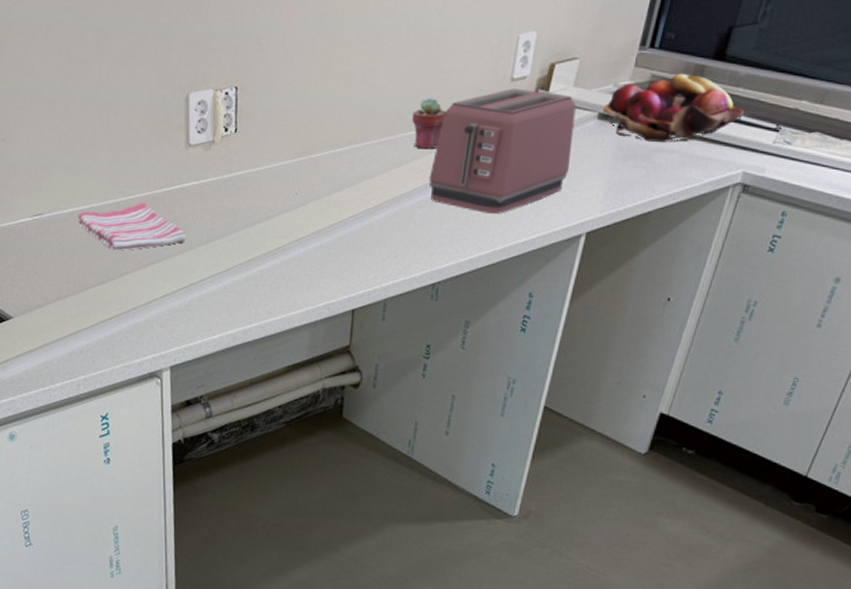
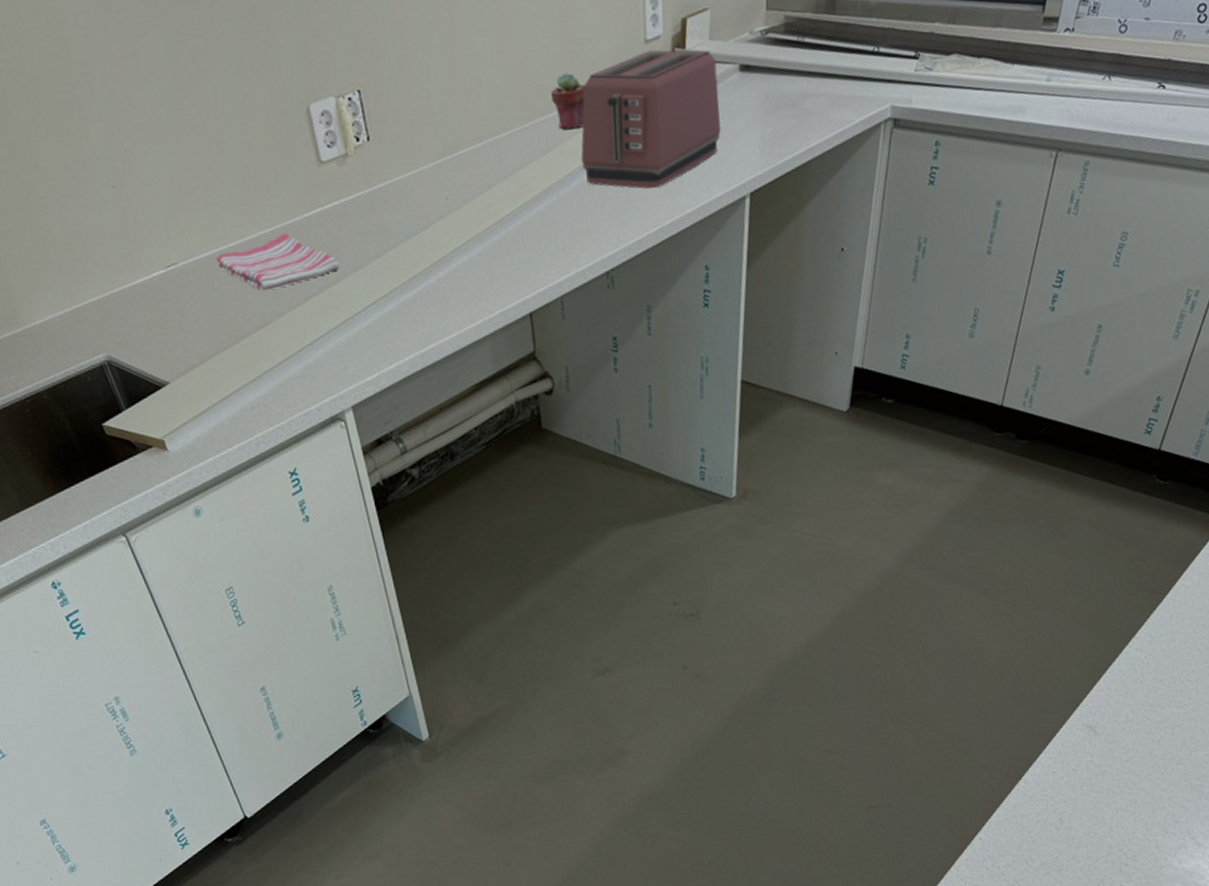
fruit basket: present [602,73,745,143] -> none [743,10,883,88]

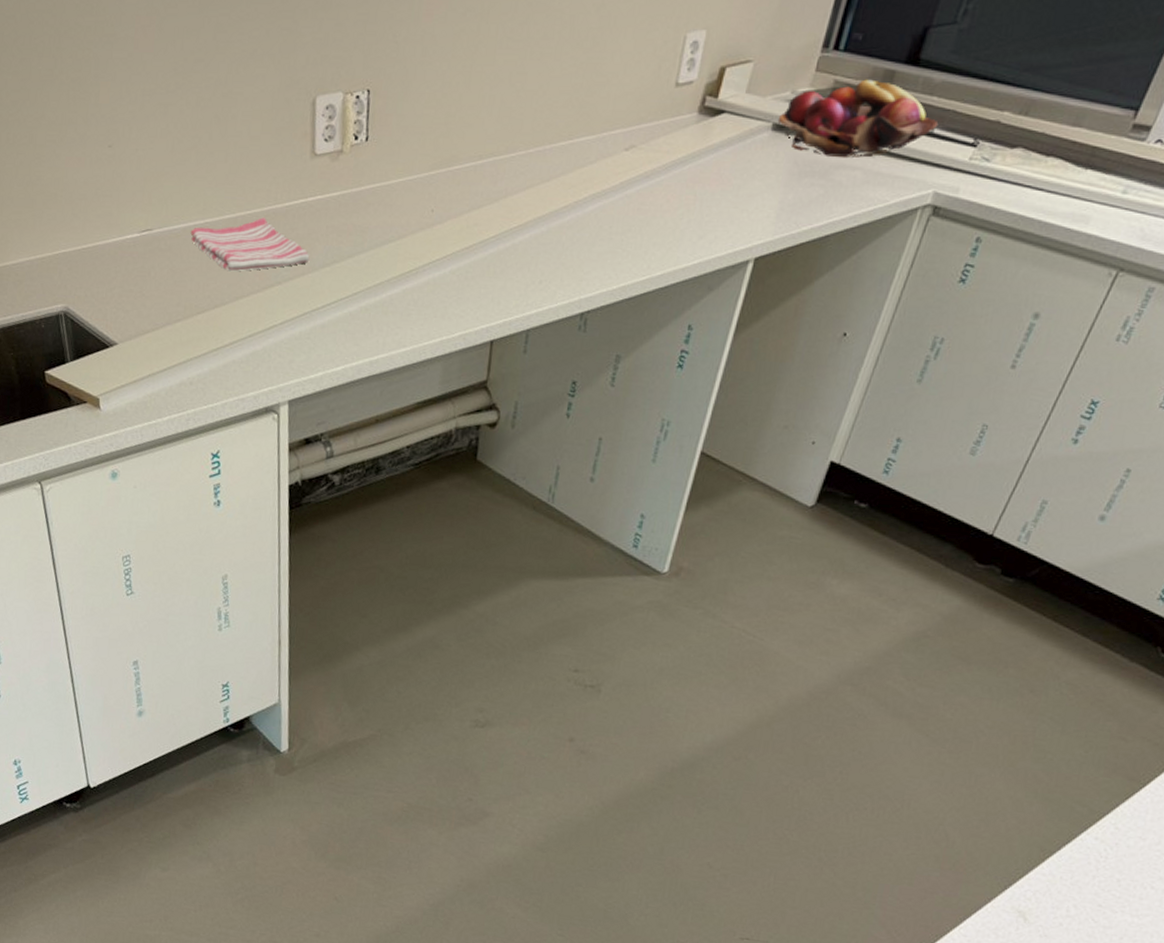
potted succulent: present [550,72,585,129] -> none [563,103,602,162]
toaster: present [581,50,721,190] -> none [580,94,749,237]
fruit basket: none [743,10,883,88] -> present [777,79,939,158]

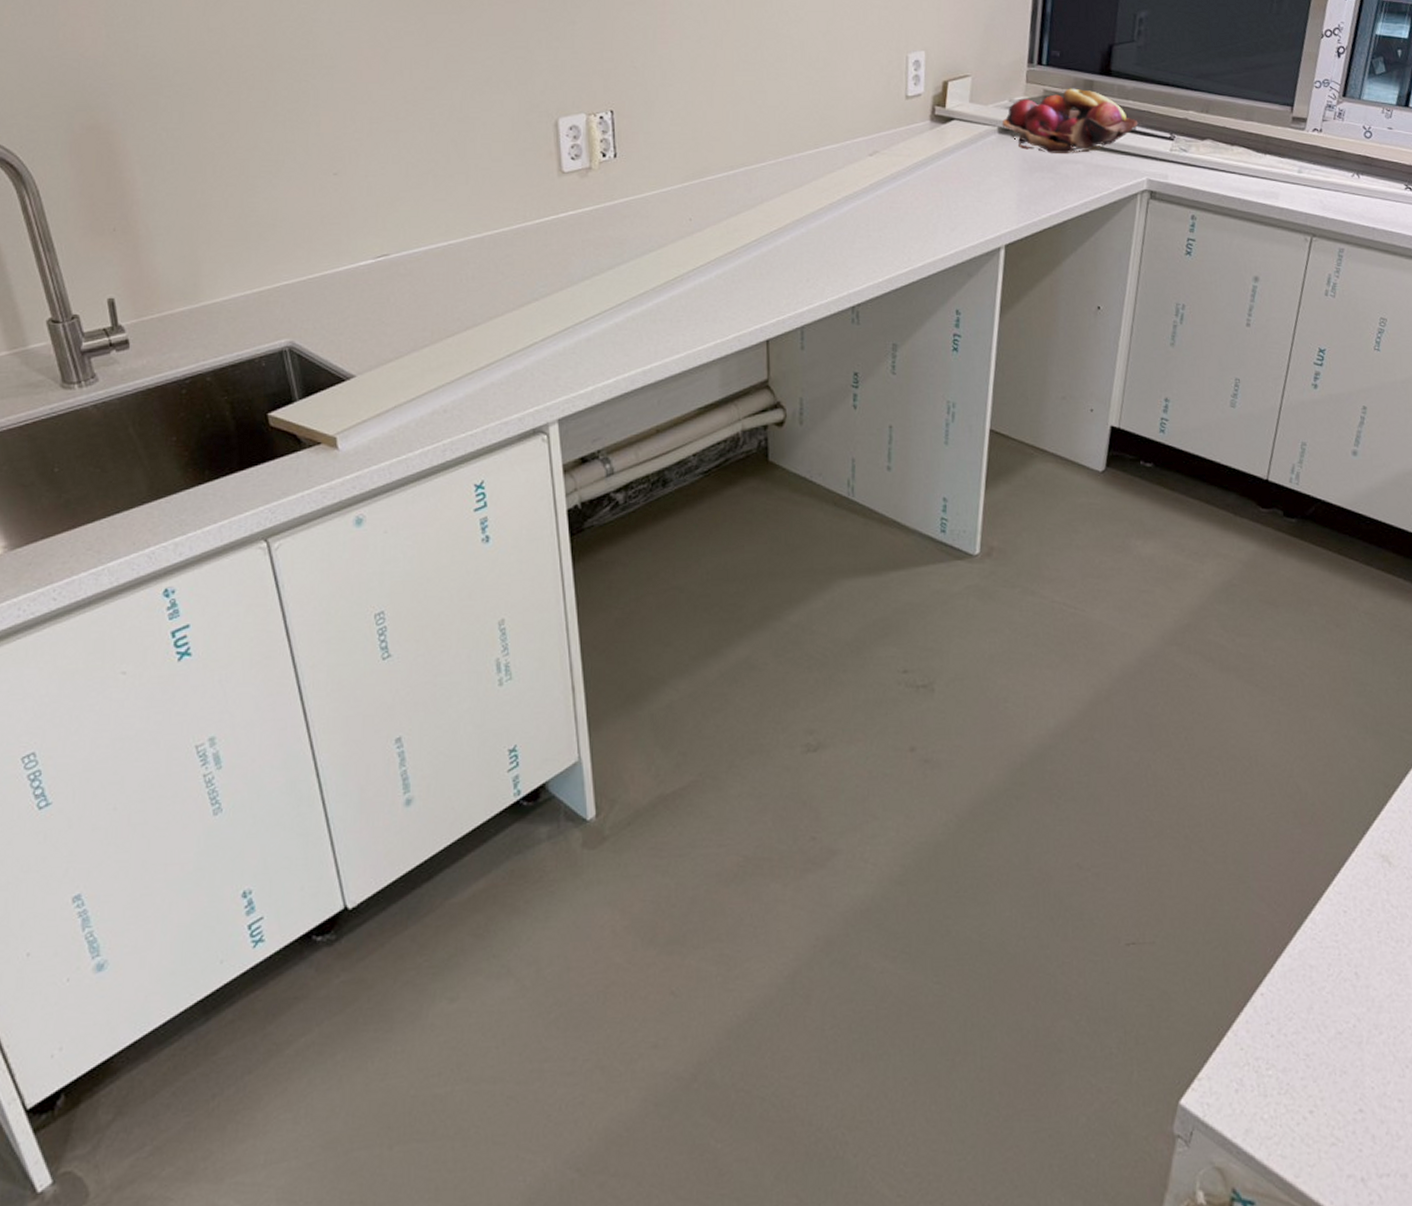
dish towel: present [190,217,310,271] -> none [433,236,567,290]

